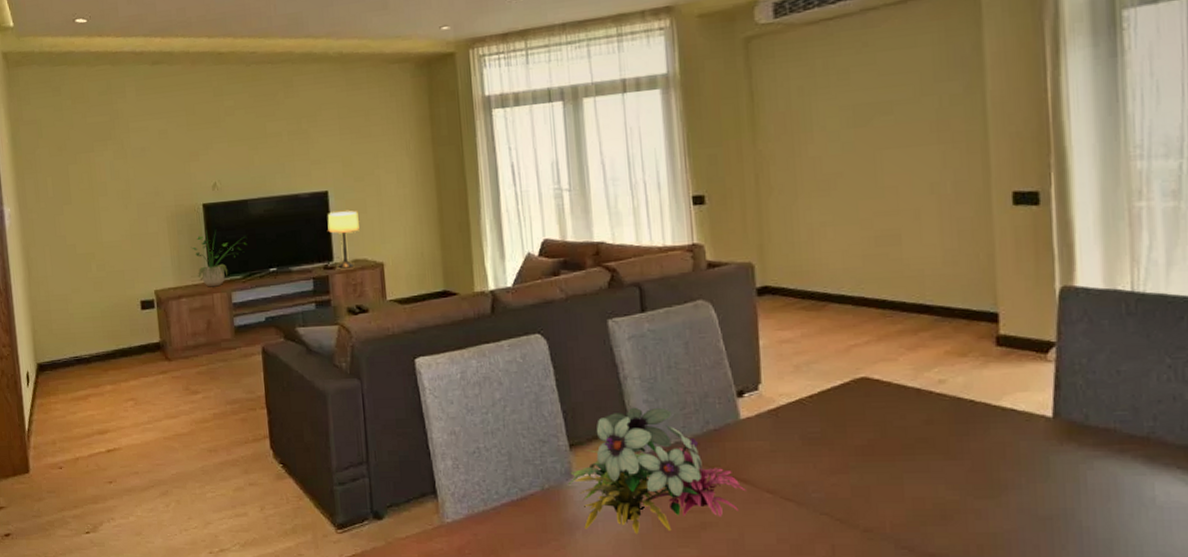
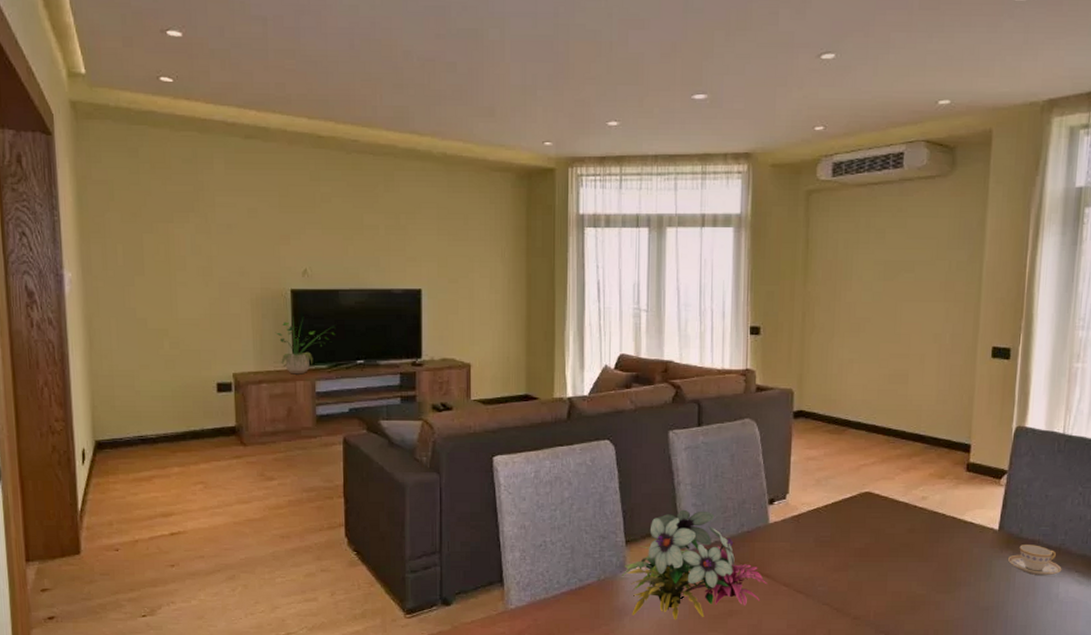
table lamp: present [327,211,359,269] -> none [418,311,450,366]
teacup: none [1073,434,1156,475] -> present [1008,545,1062,576]

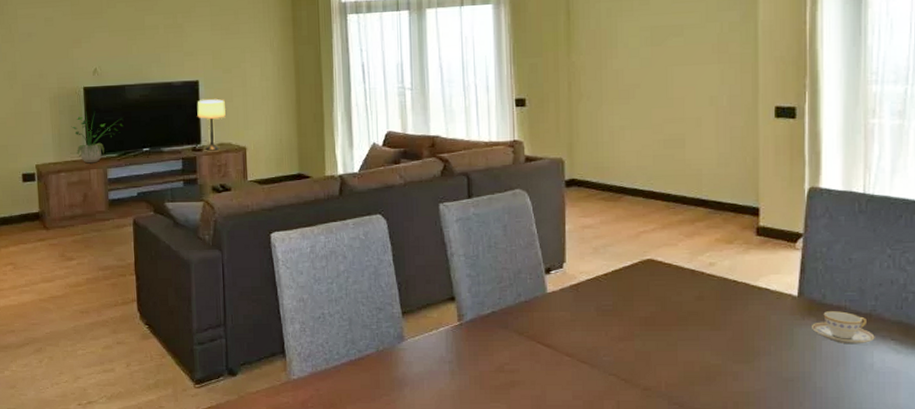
table lamp: none [418,311,450,366] -> present [197,99,226,151]
flower arrangement: present [621,509,767,620] -> none [399,280,549,391]

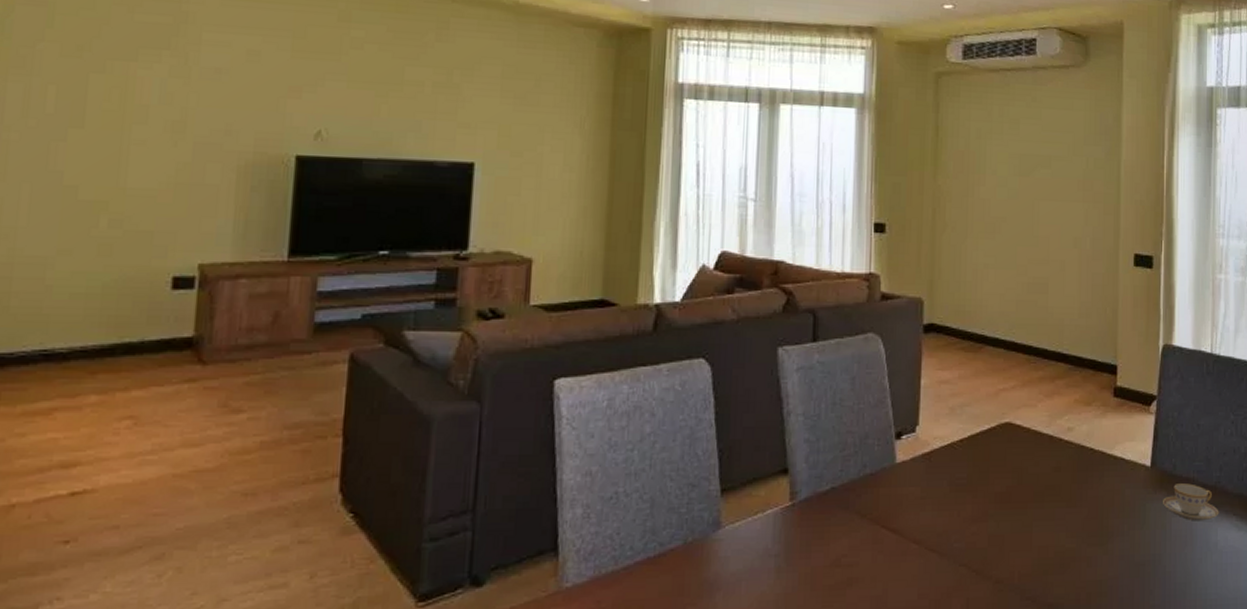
potted plant: present [71,111,124,164] -> none [267,191,354,268]
table lamp: present [197,99,226,151] -> none [467,190,509,261]

